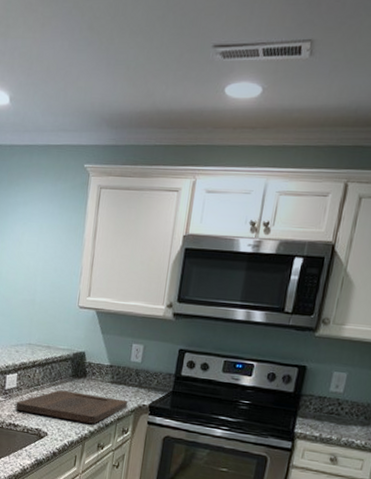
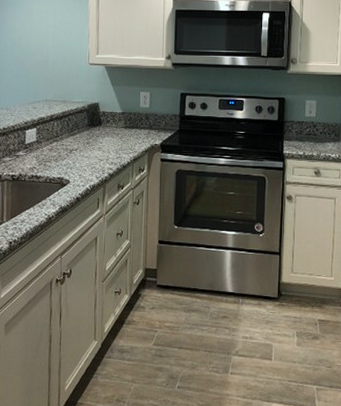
cutting board: present [15,390,128,424] -> none [37,139,142,167]

